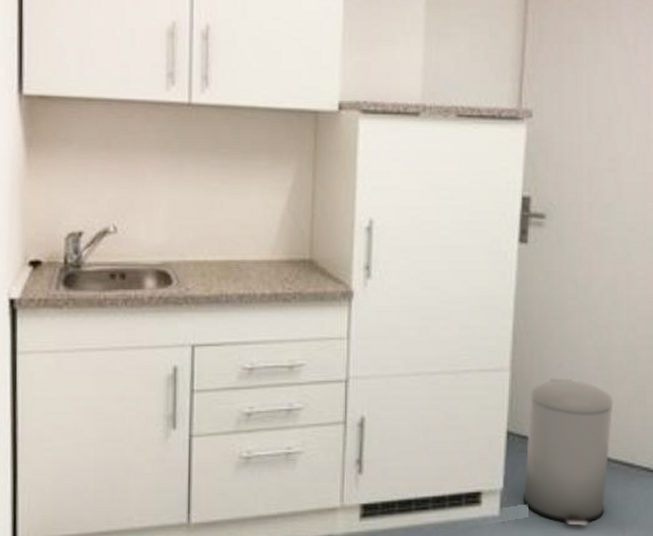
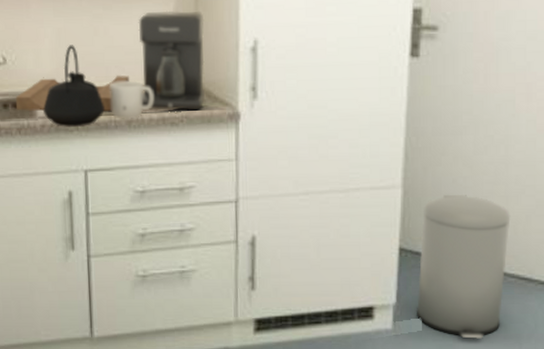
cutting board: none [125,248,244,285] -> present [16,74,130,111]
kettle: none [153,217,216,301] -> present [43,45,105,128]
mug: none [222,255,267,295] -> present [110,80,154,120]
coffee maker: none [254,187,321,288] -> present [138,10,206,111]

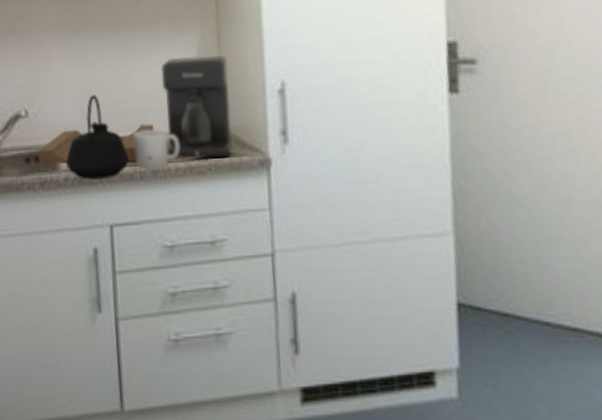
pedal bin: present [416,194,511,339] -> none [480,240,585,409]

